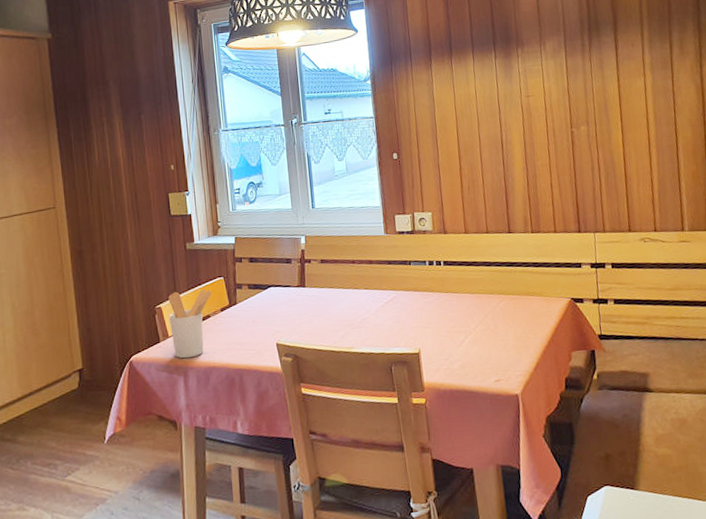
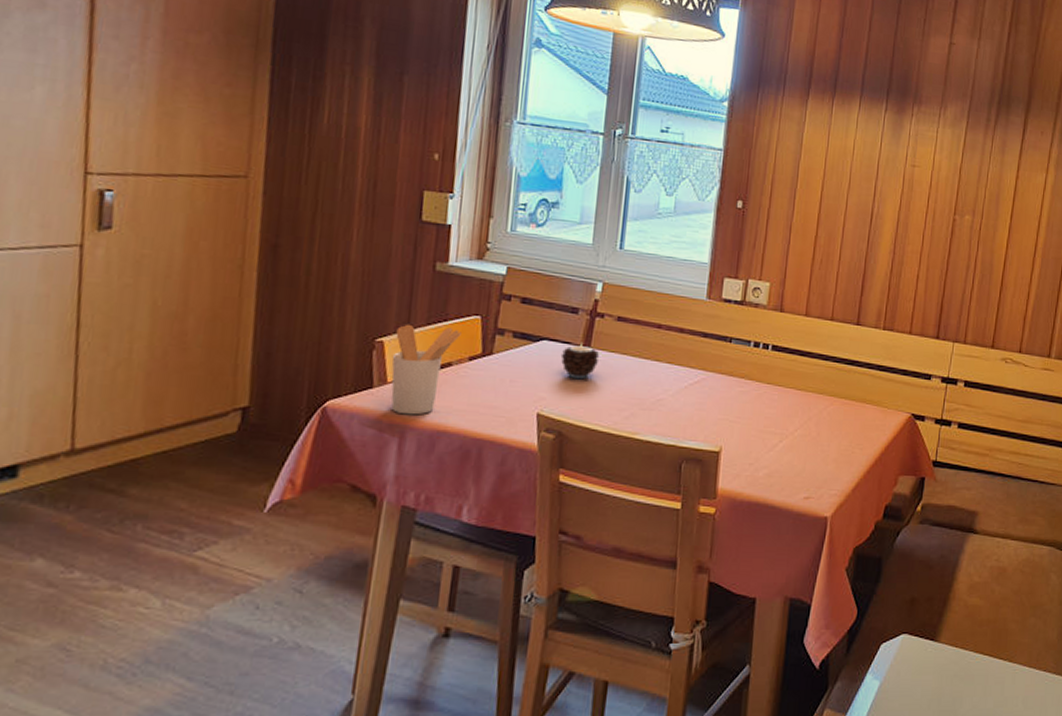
candle: none [285,285,314,313] -> present [560,343,600,380]

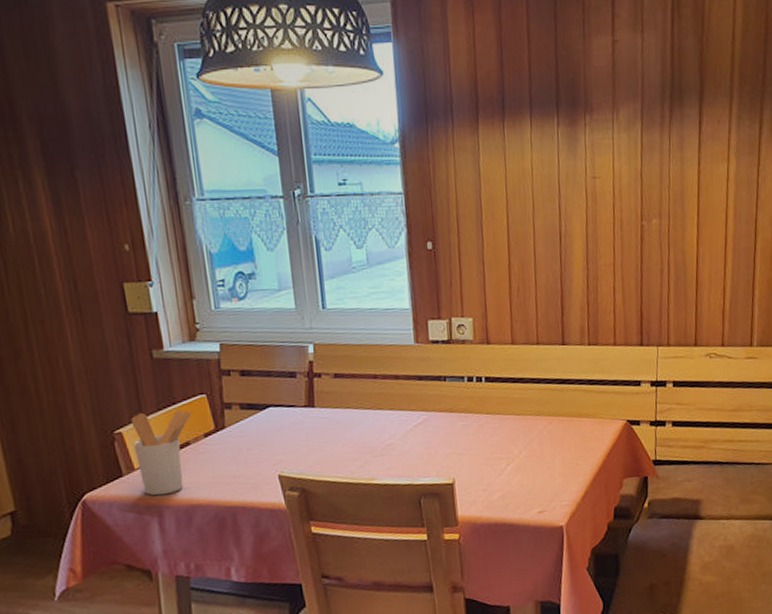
candle: present [560,343,600,380] -> none [288,404,325,439]

